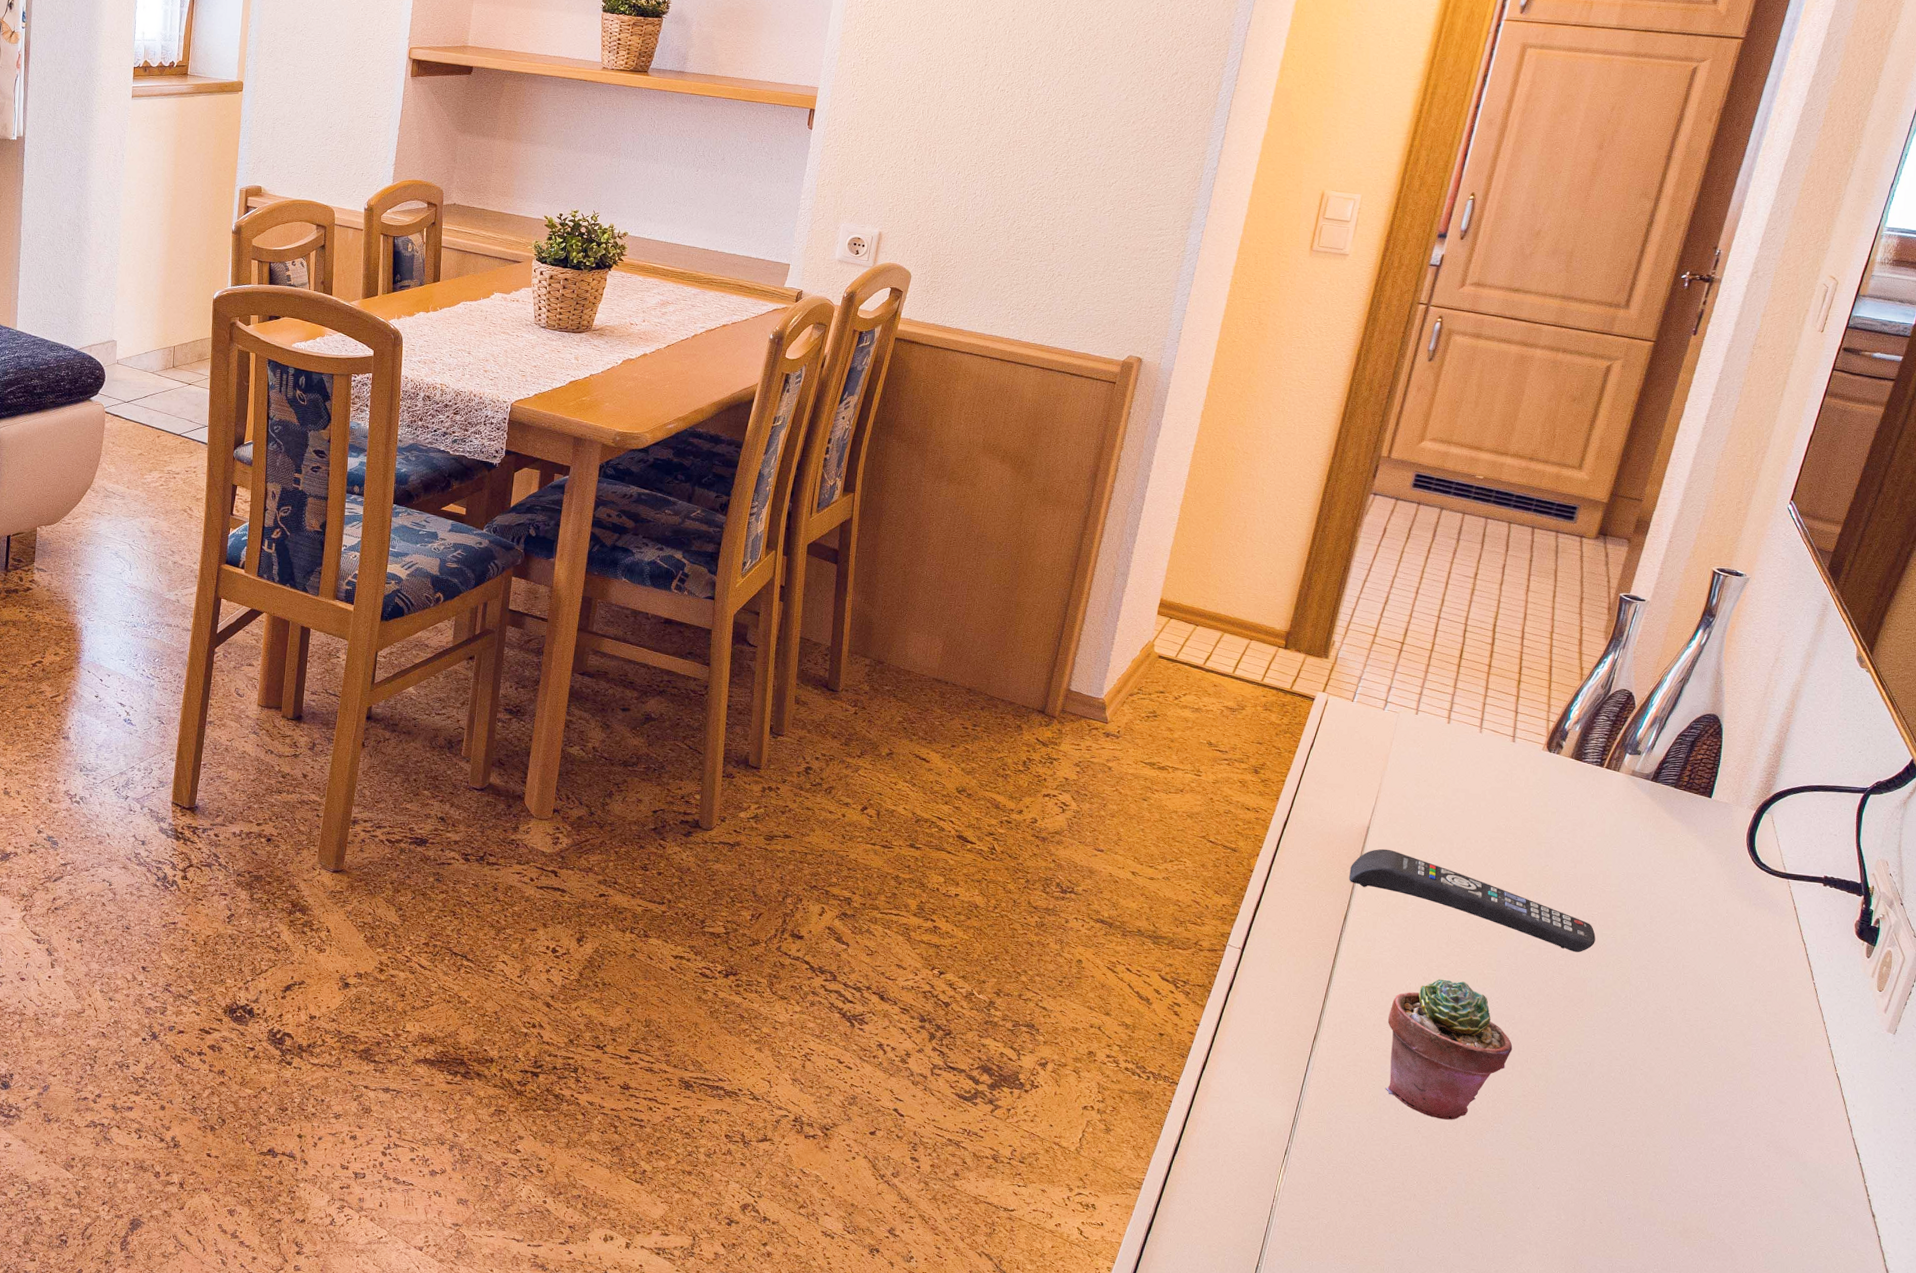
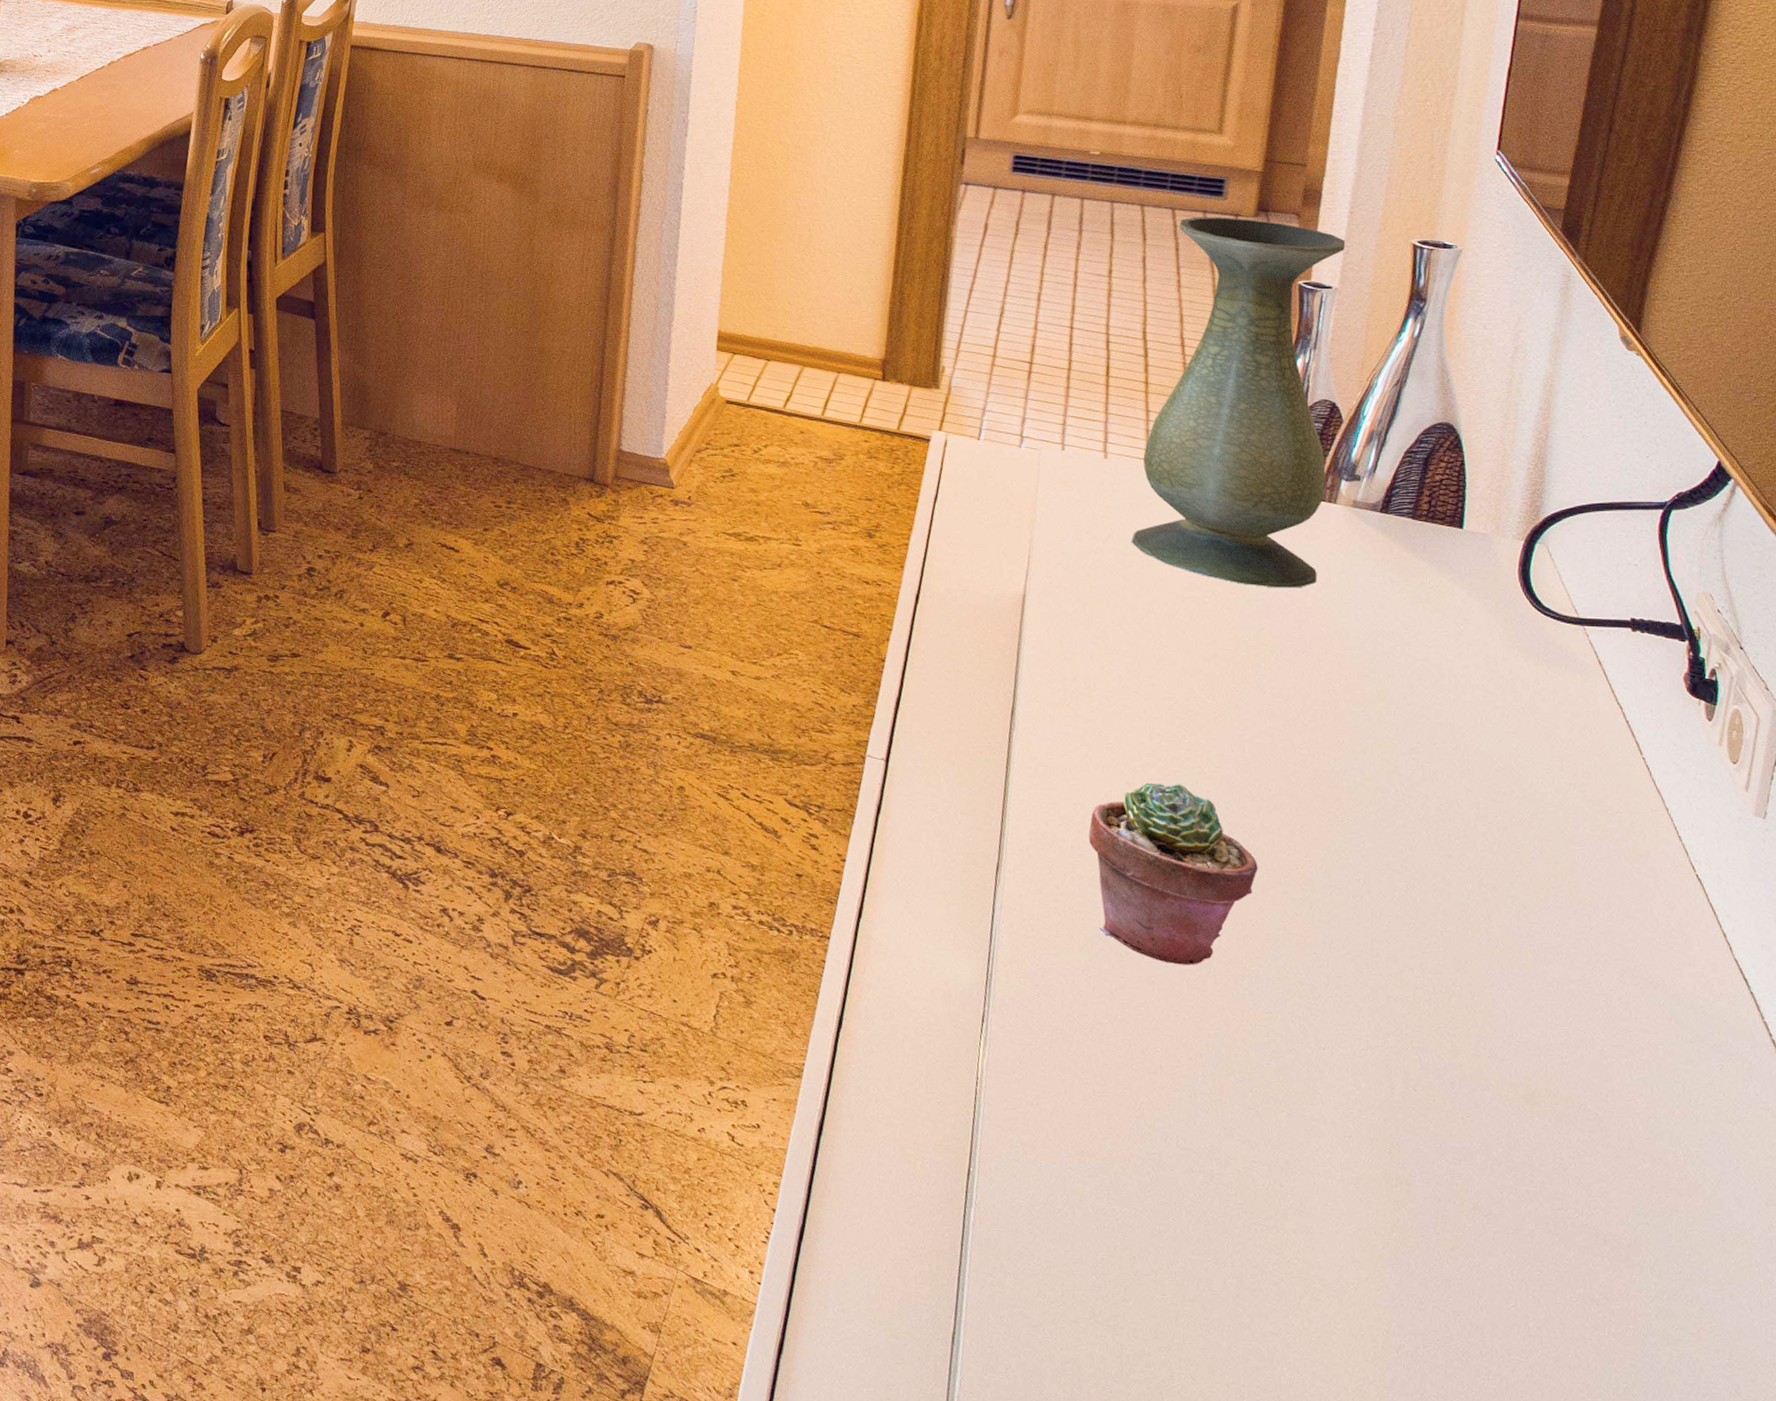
remote control: present [1349,848,1596,953] -> none [1008,621,1343,738]
vase: none [1458,535,1662,835] -> present [1132,217,1346,588]

